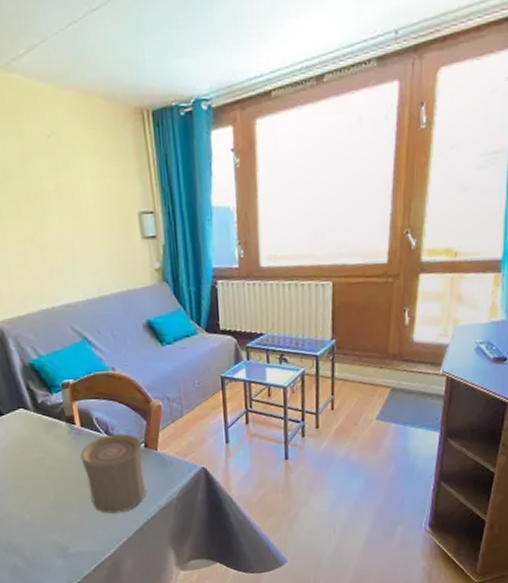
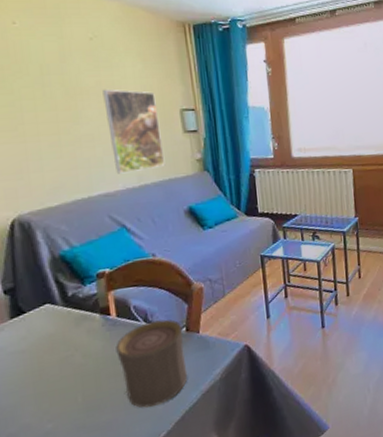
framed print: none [62,192,124,284] -> present [102,89,166,174]

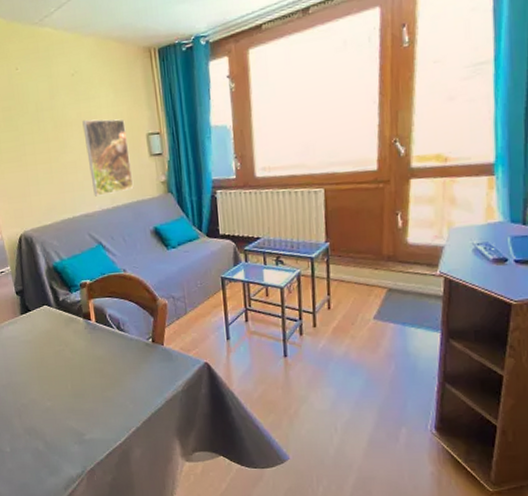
cup: present [115,319,188,408] -> none [95,329,154,404]

